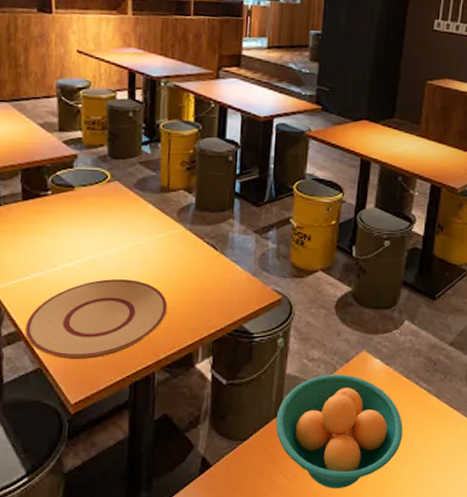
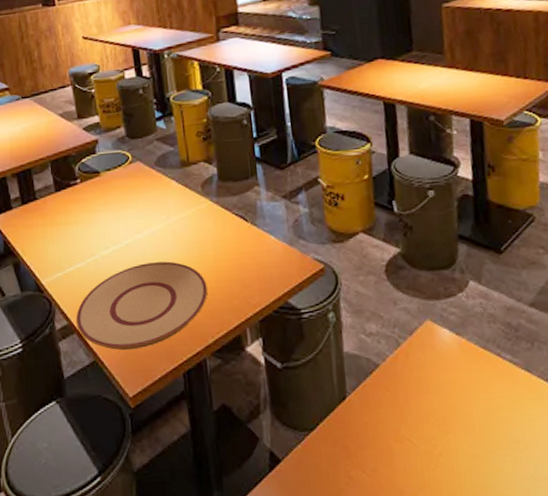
fruit bowl: present [275,374,403,488] -> none [341,349,494,485]

